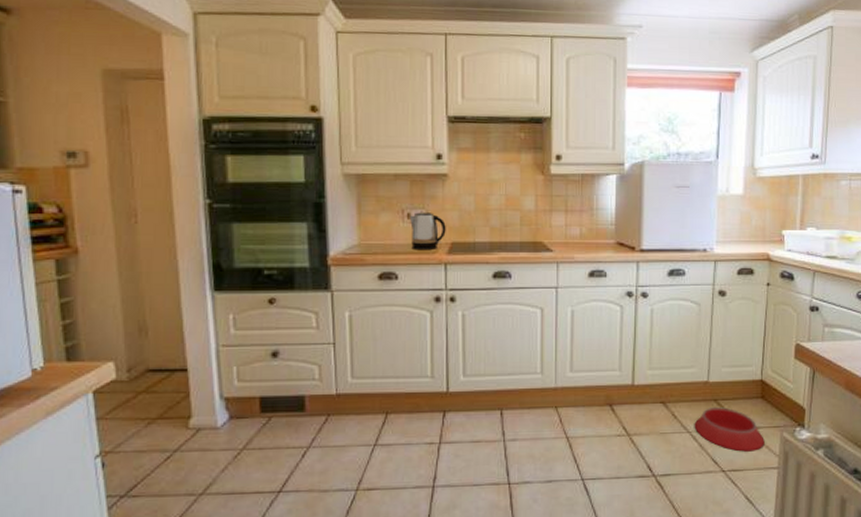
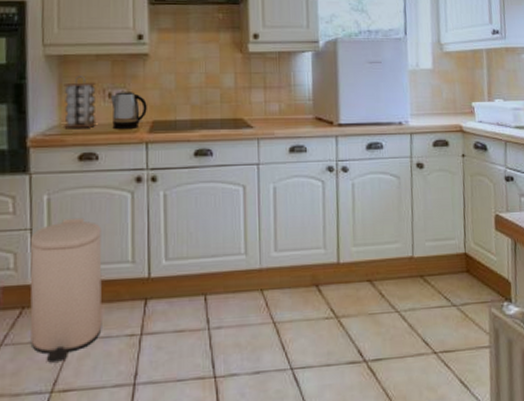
pedal bin: none [333,334,403,464] -> present [30,217,103,363]
spice rack: none [363,195,396,248] -> present [64,75,97,128]
pet bowl: present [694,407,765,452] -> none [402,283,474,331]

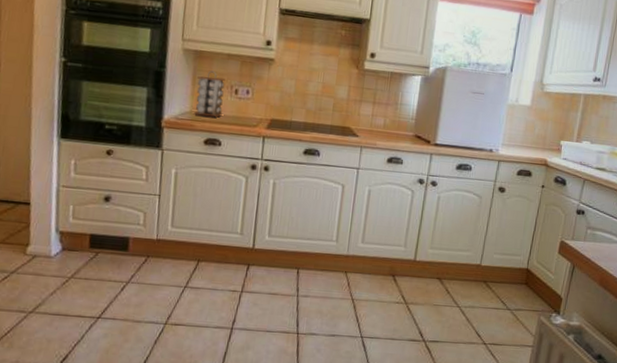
pedal bin: present [30,217,103,363] -> none [152,191,218,302]
kettle: present [110,90,147,130] -> none [236,89,268,124]

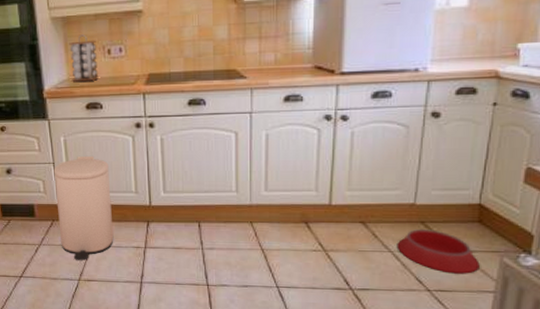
pedal bin: none [152,191,218,302] -> present [53,155,114,261]
pet bowl: none [463,287,524,330] -> present [396,229,480,274]

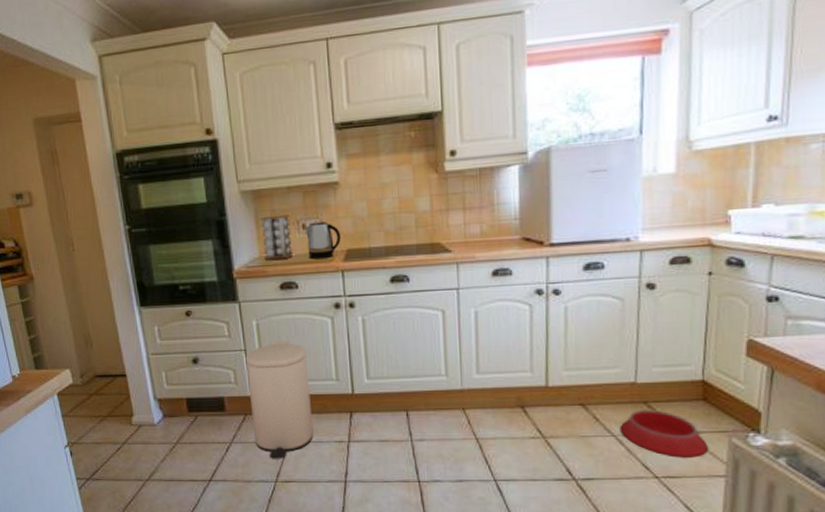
kettle: none [109,46,143,83] -> present [304,220,341,260]

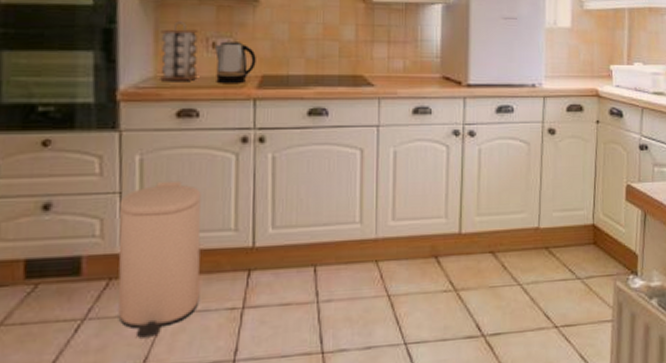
pet bowl: present [620,410,708,458] -> none [525,255,598,305]

